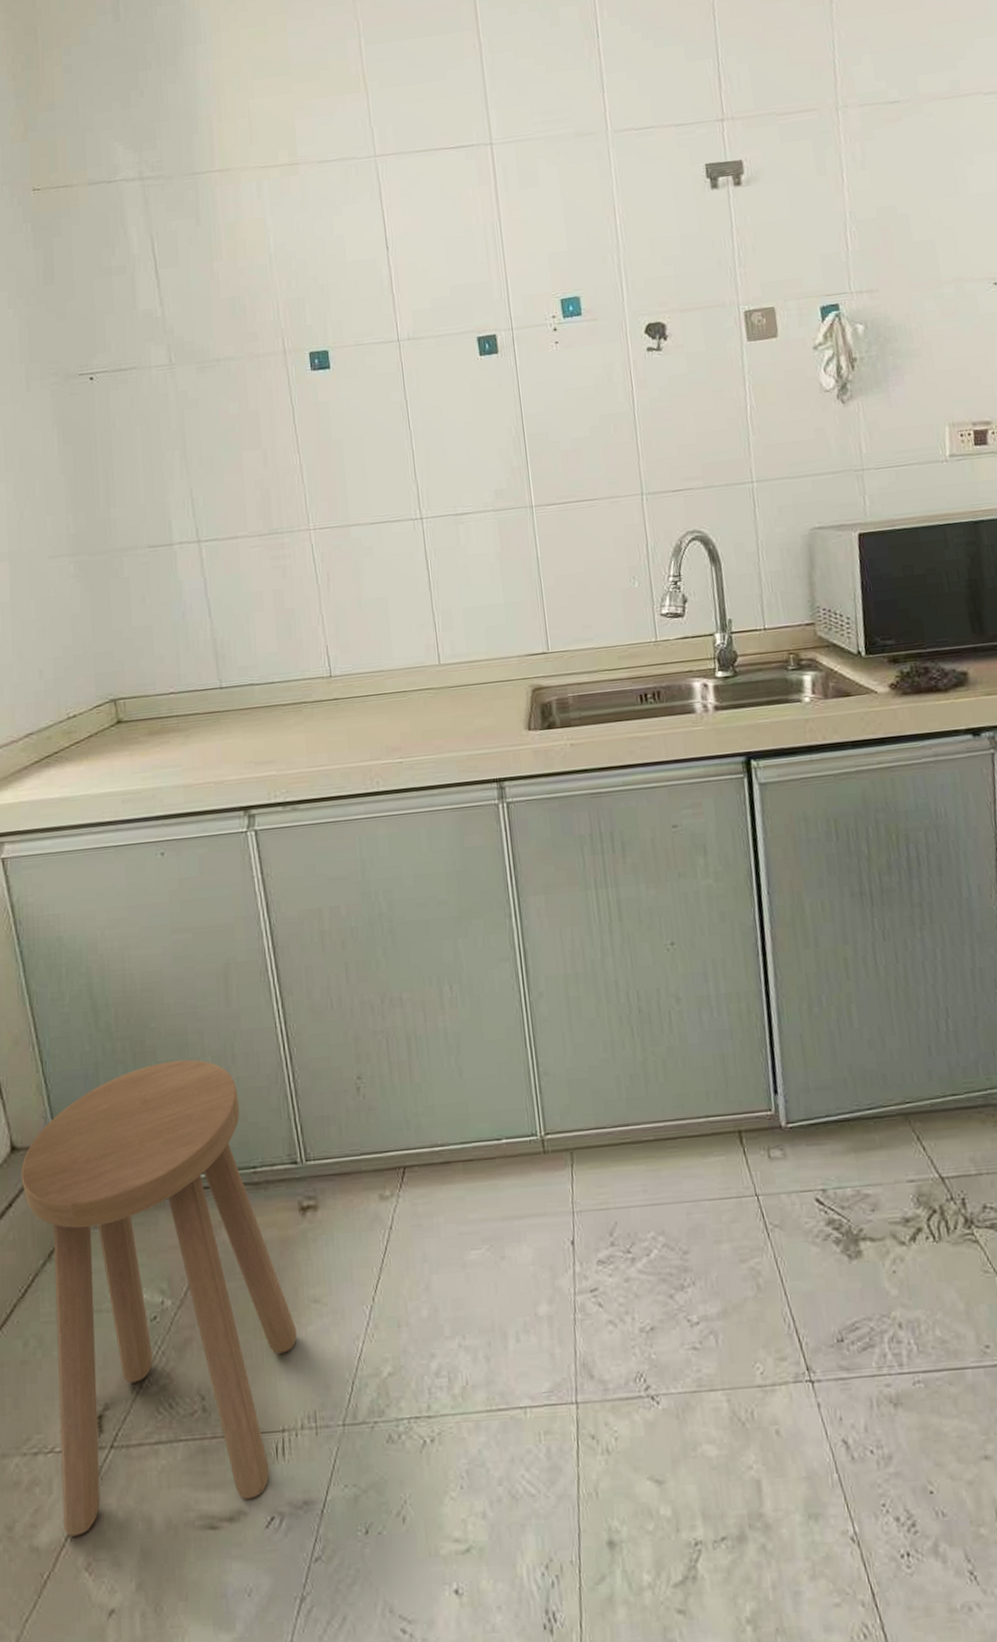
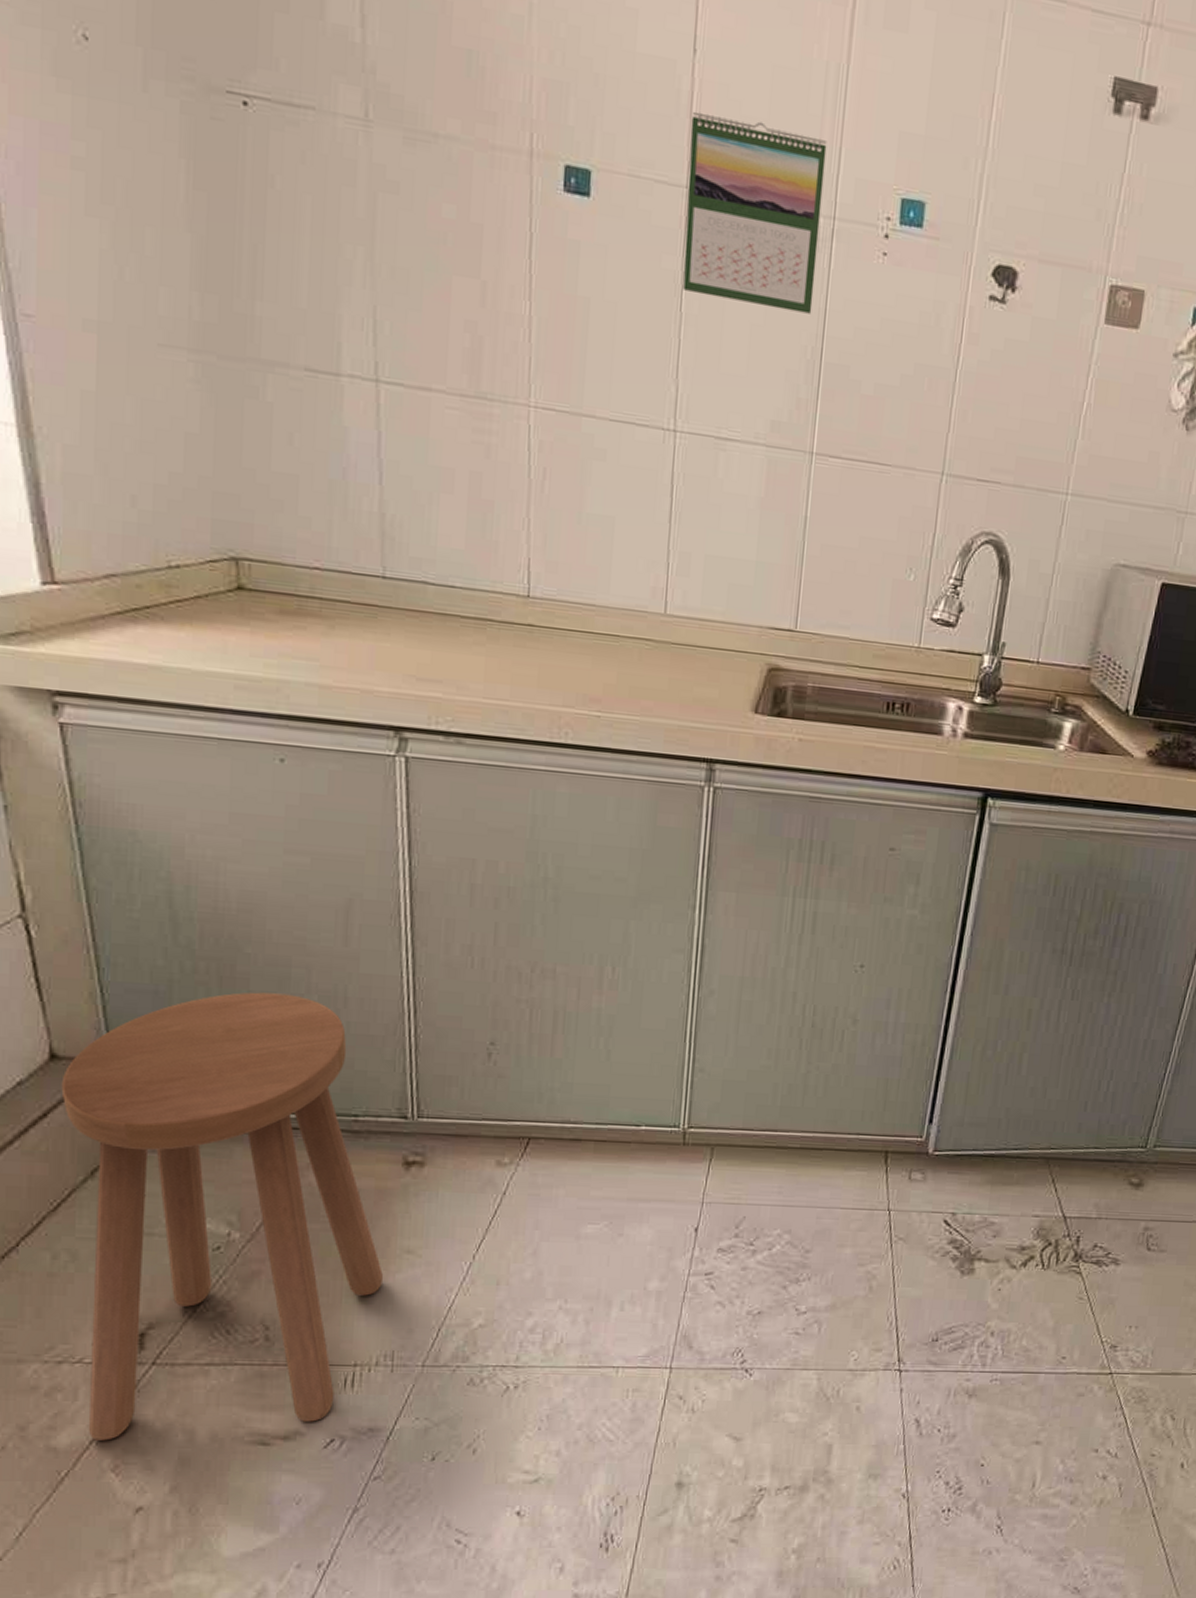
calendar: none [393,277,509,413] -> present [683,111,827,314]

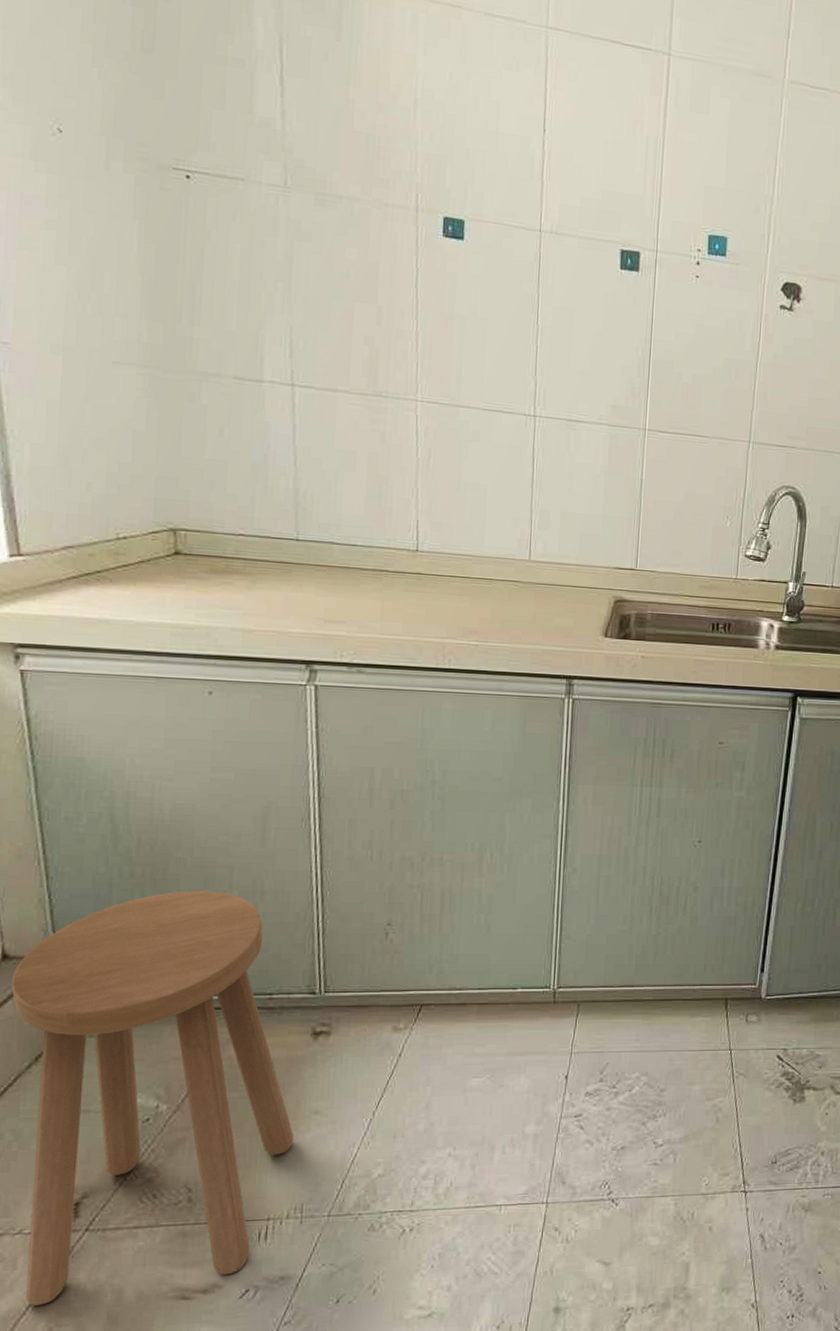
calendar: present [683,111,827,314] -> none [539,174,649,323]

